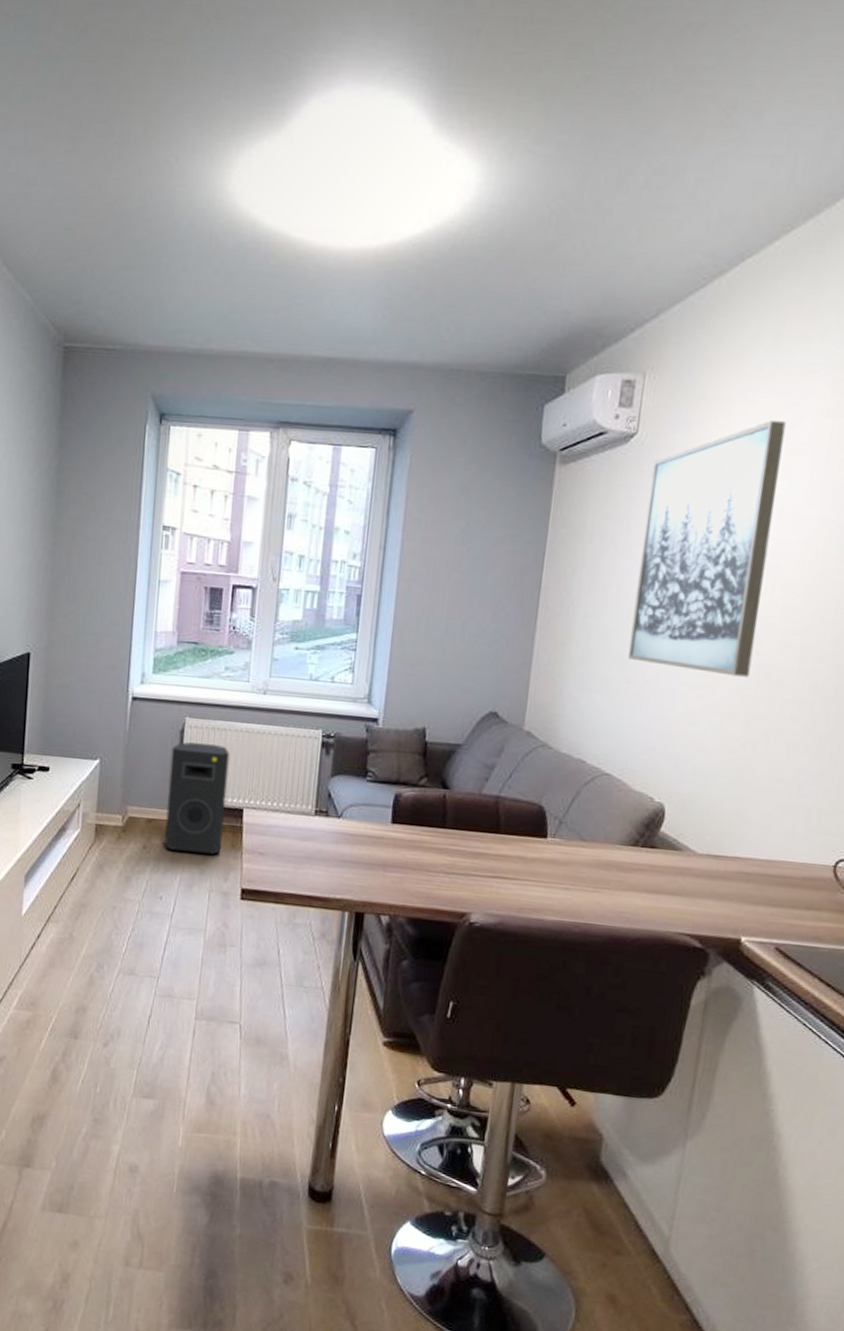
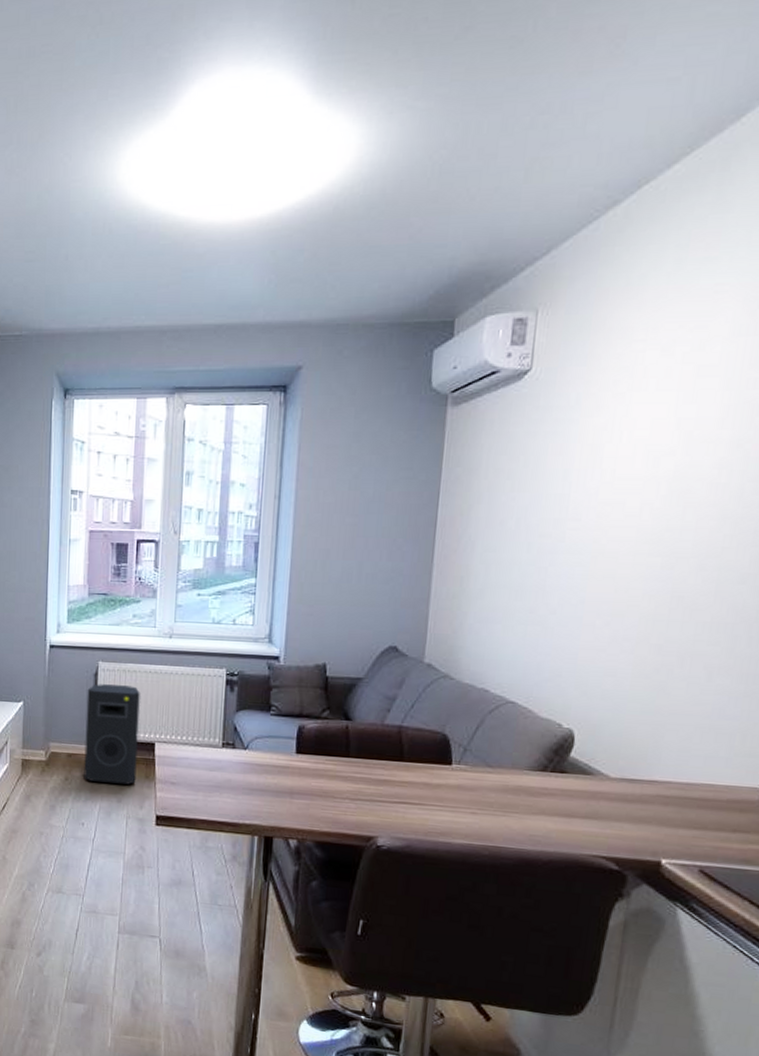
wall art: present [627,420,786,677] -> none [529,345,693,602]

